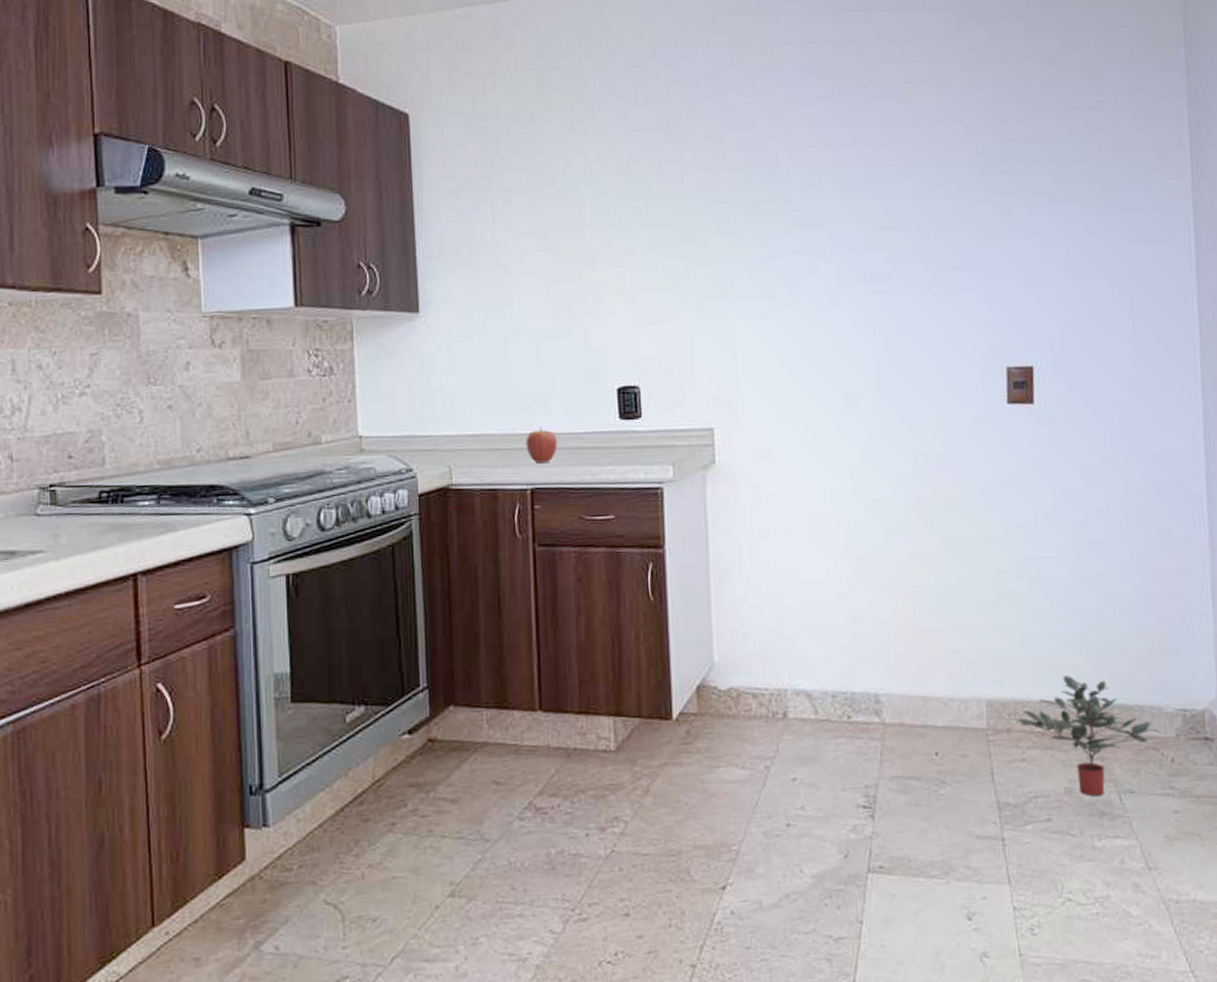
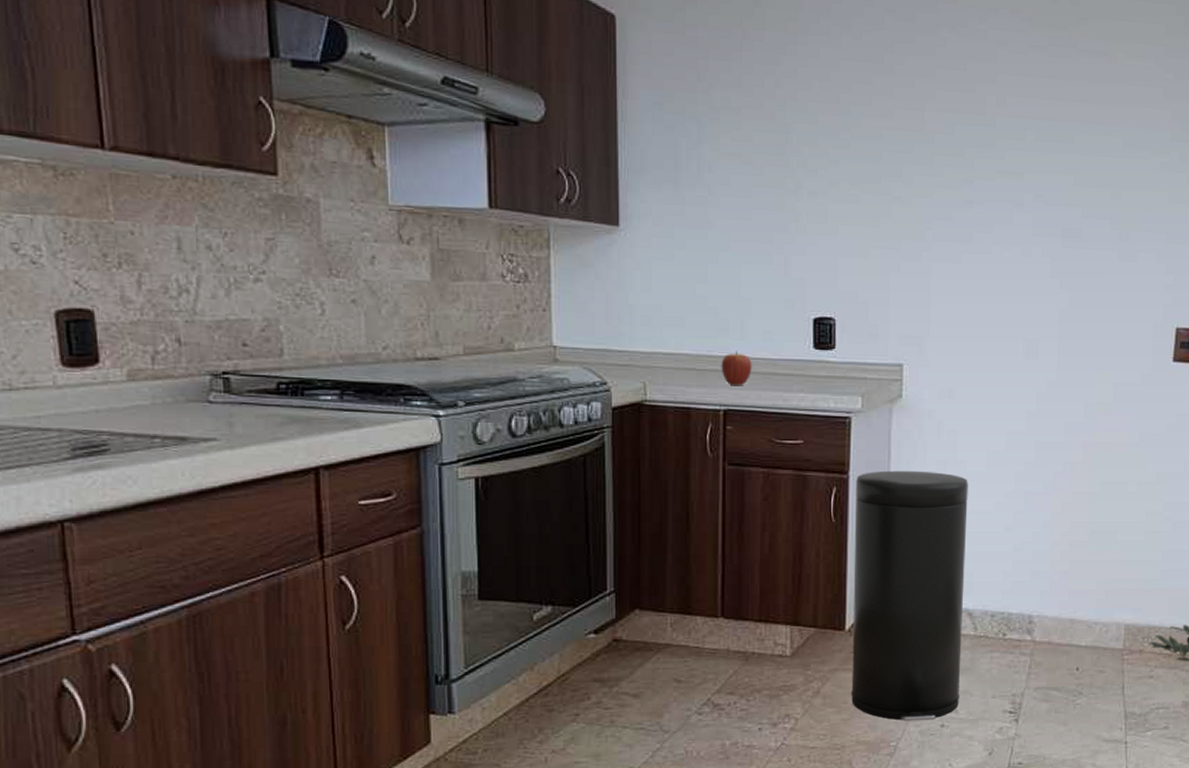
pedal bin: none [672,540,806,822] -> present [851,470,968,722]

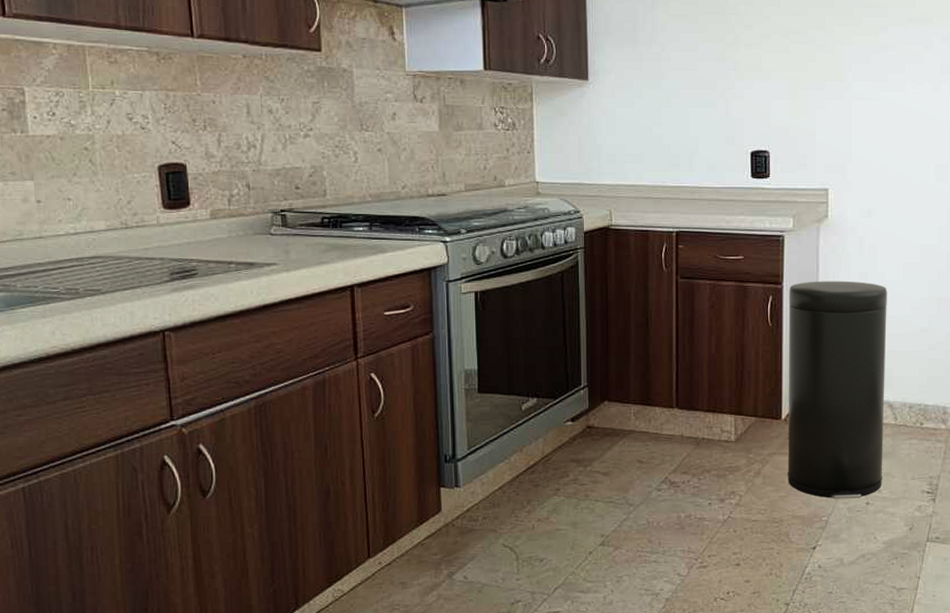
fruit: present [721,350,752,385] -> none [673,181,700,210]

